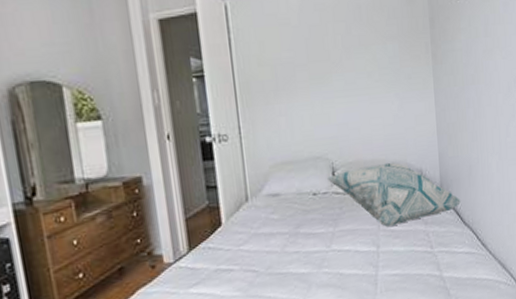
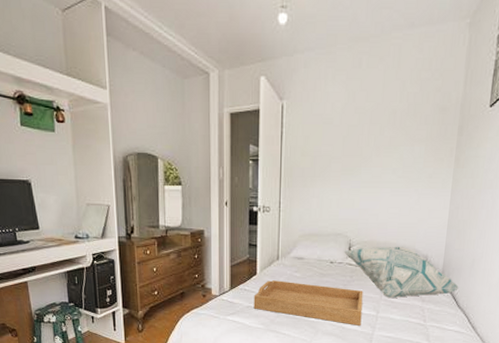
serving tray: none [222,223,362,272] -> present [253,280,363,326]

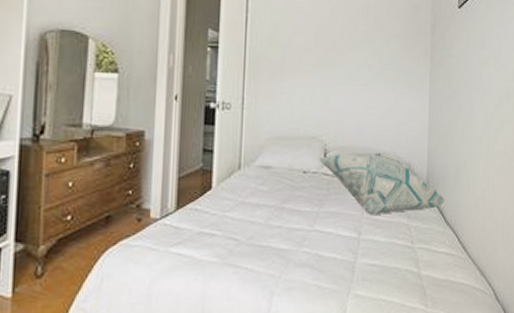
serving tray: present [253,280,363,326] -> none [206,196,342,252]

